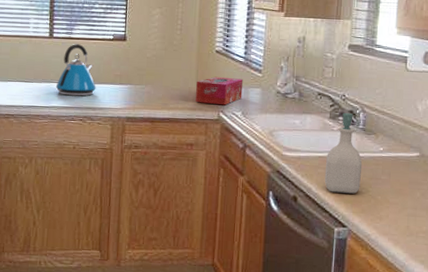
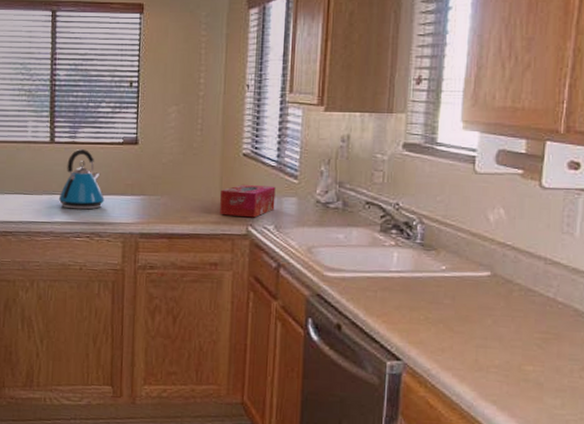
soap bottle: present [324,113,363,194] -> none [374,225,421,321]

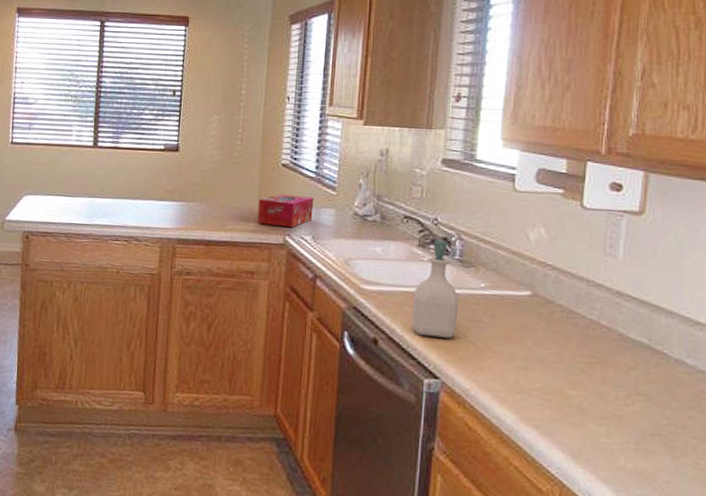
kettle: present [58,149,105,210] -> none [98,154,144,214]
soap bottle: none [374,225,421,321] -> present [411,240,459,339]

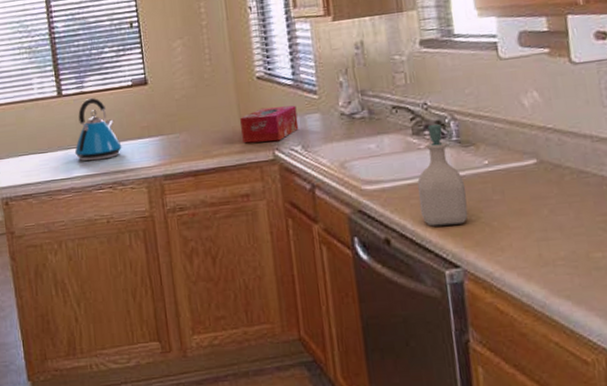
kettle: none [98,154,144,214] -> present [74,98,122,162]

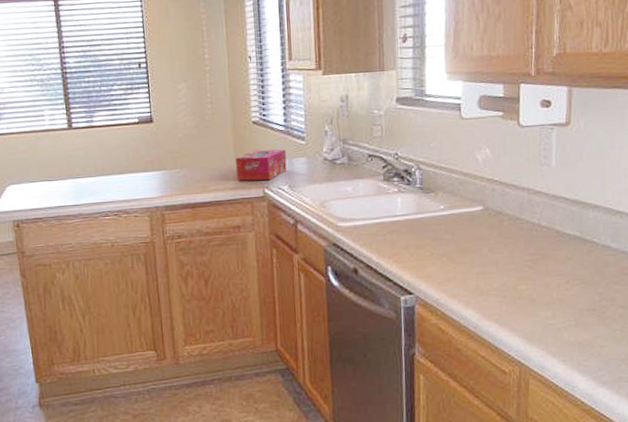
kettle: present [74,98,122,162] -> none [83,132,127,190]
soap bottle: present [417,124,469,226] -> none [384,173,424,259]

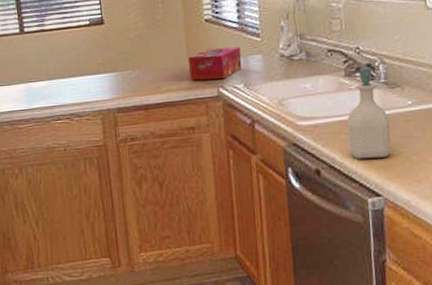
soap bottle: none [384,173,424,259] -> present [347,67,391,159]

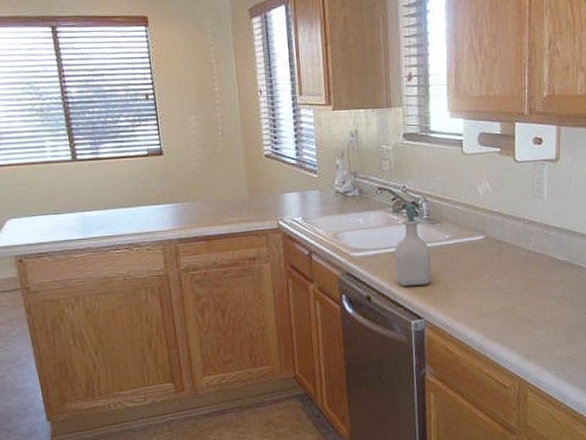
tissue box: present [188,46,242,81] -> none [249,182,300,214]

